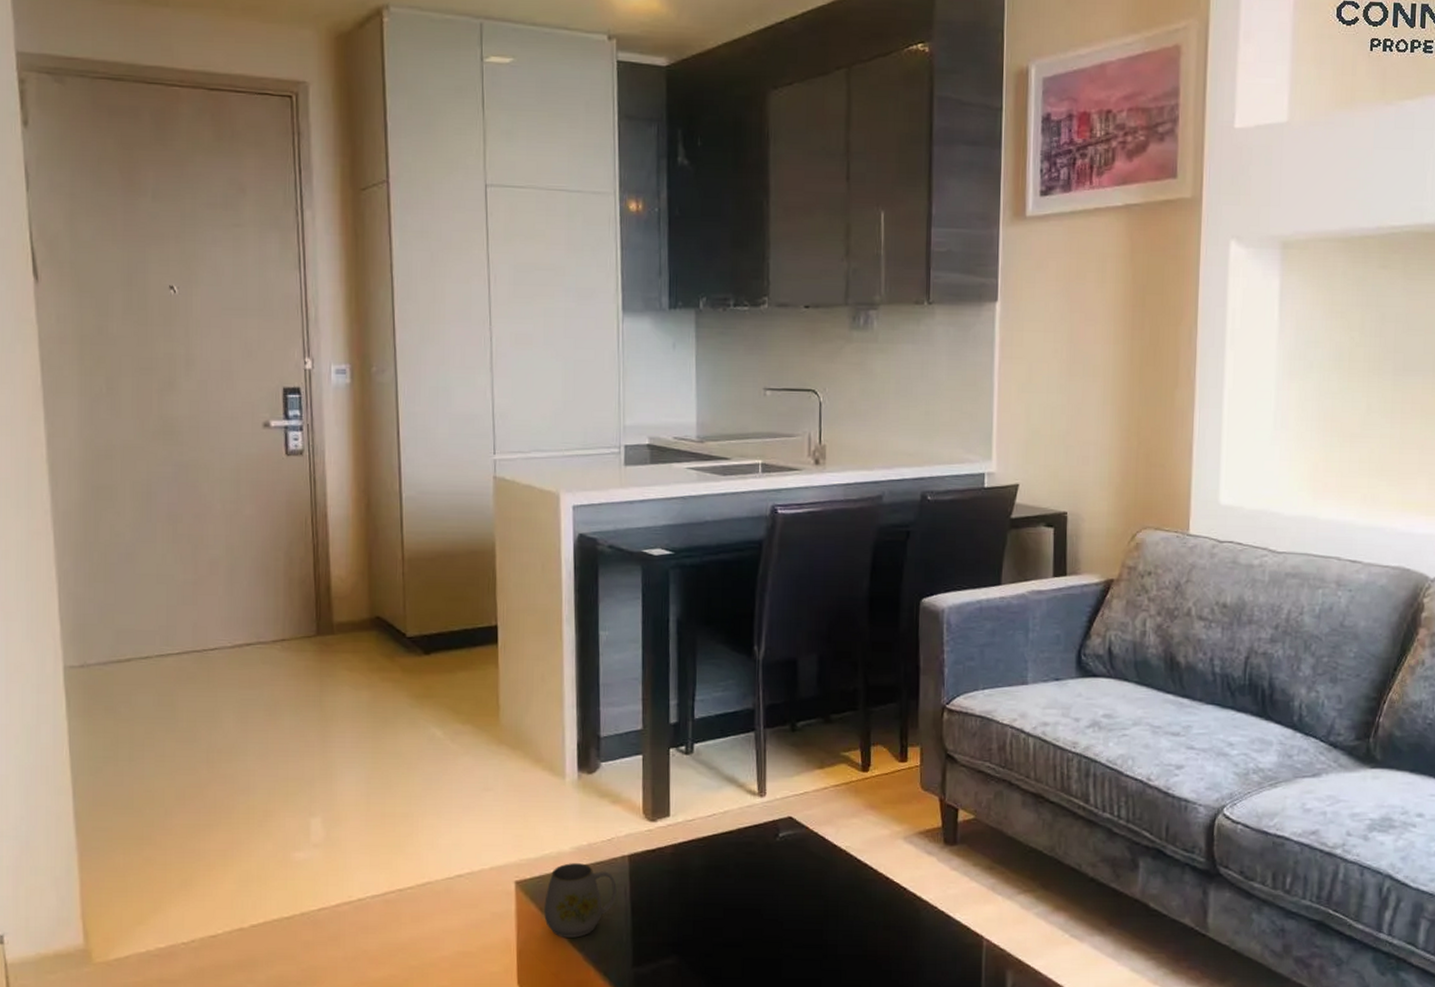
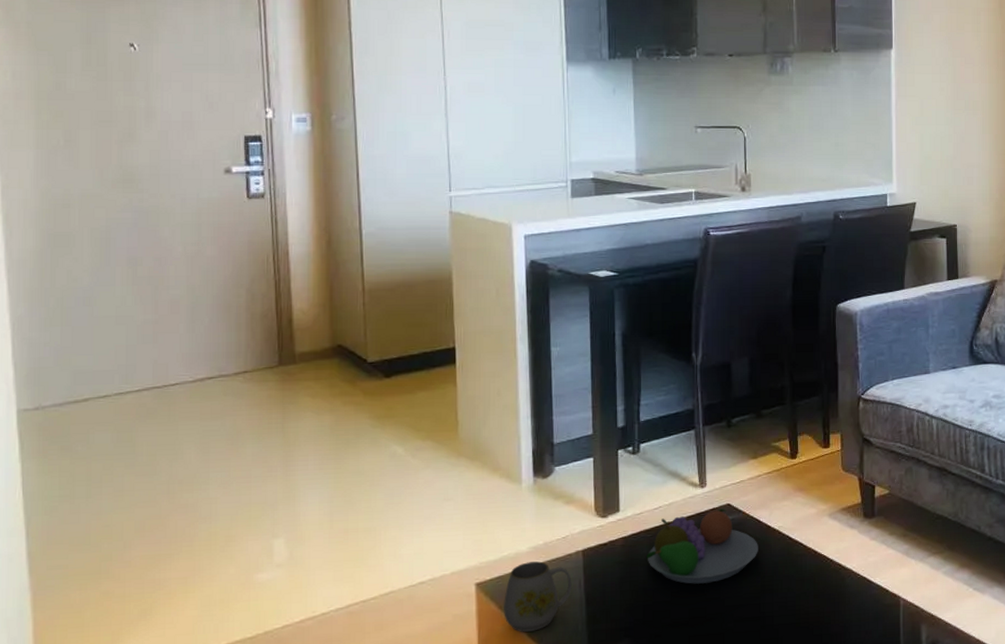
fruit bowl: none [698,821,822,903] -> present [646,508,758,584]

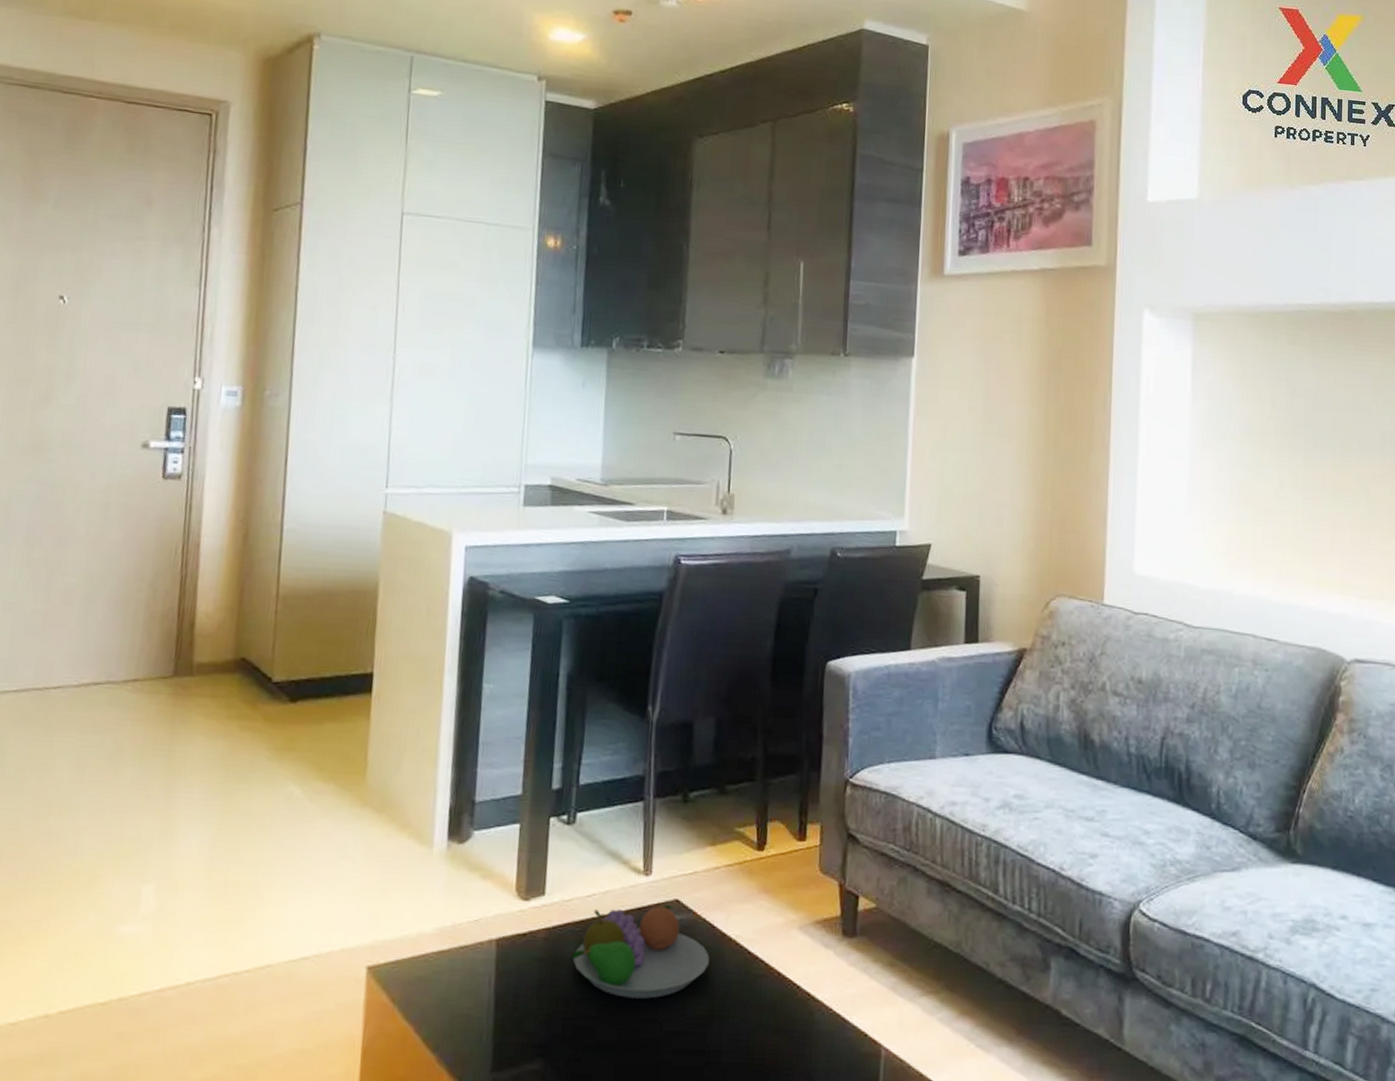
mug: present [504,561,572,632] -> none [396,946,481,1036]

